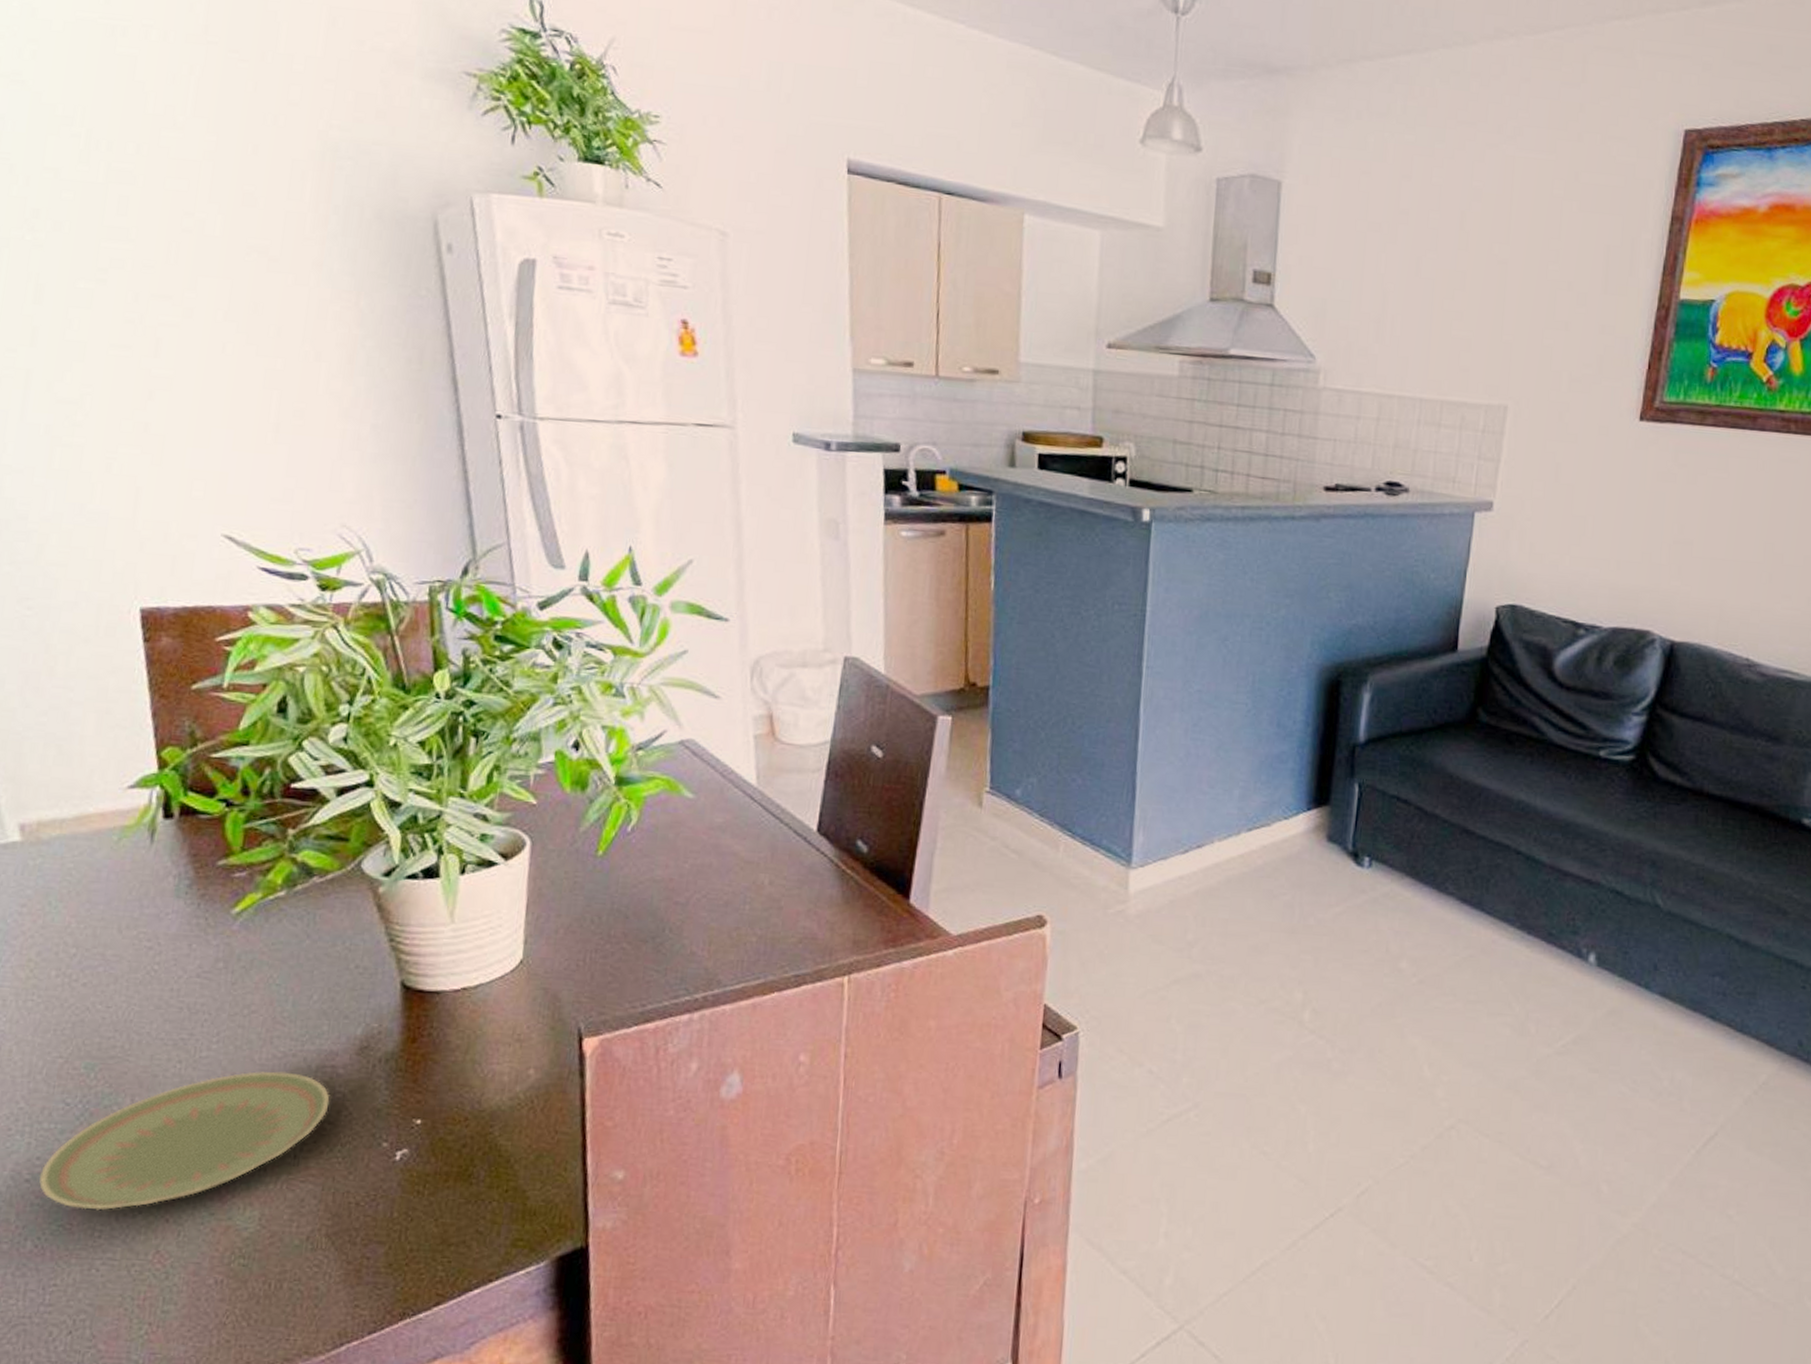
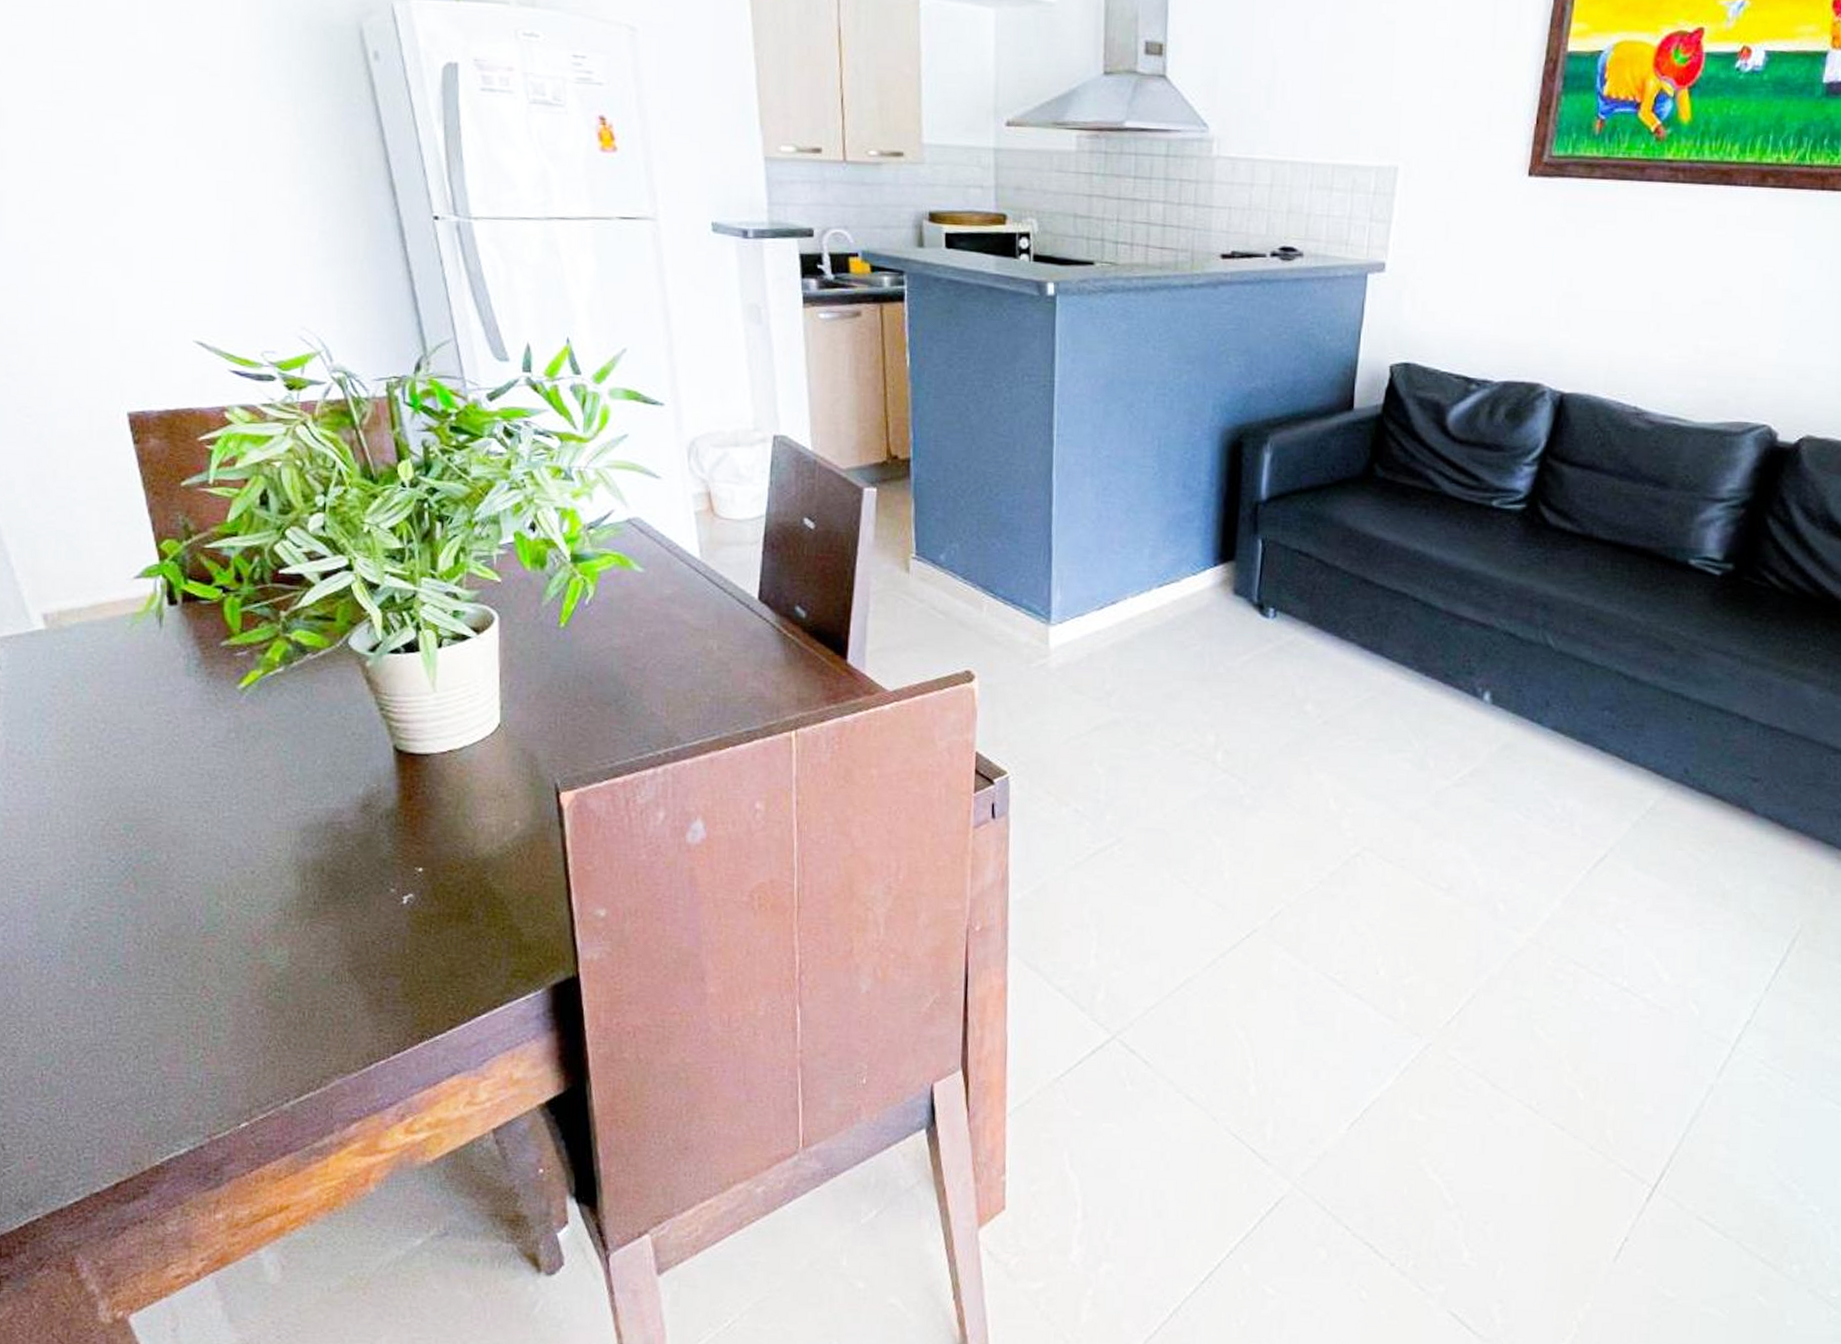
plate: present [39,1071,331,1211] -> none [95,828,341,952]

